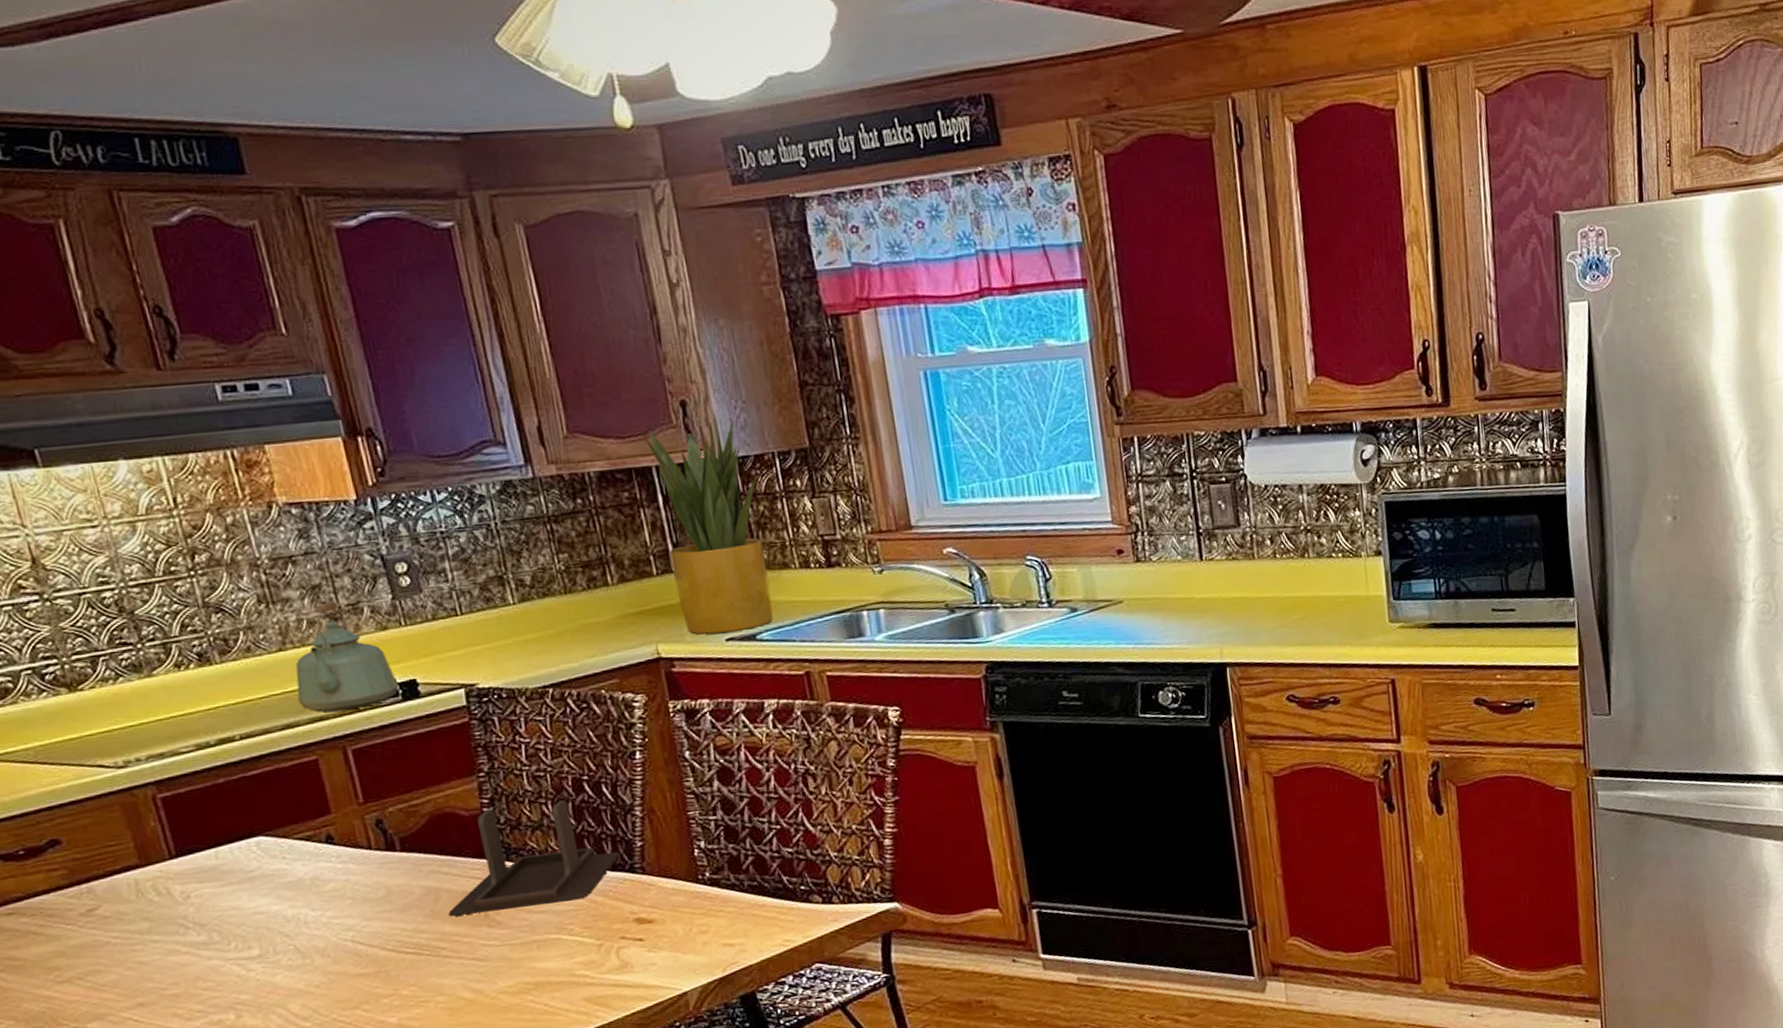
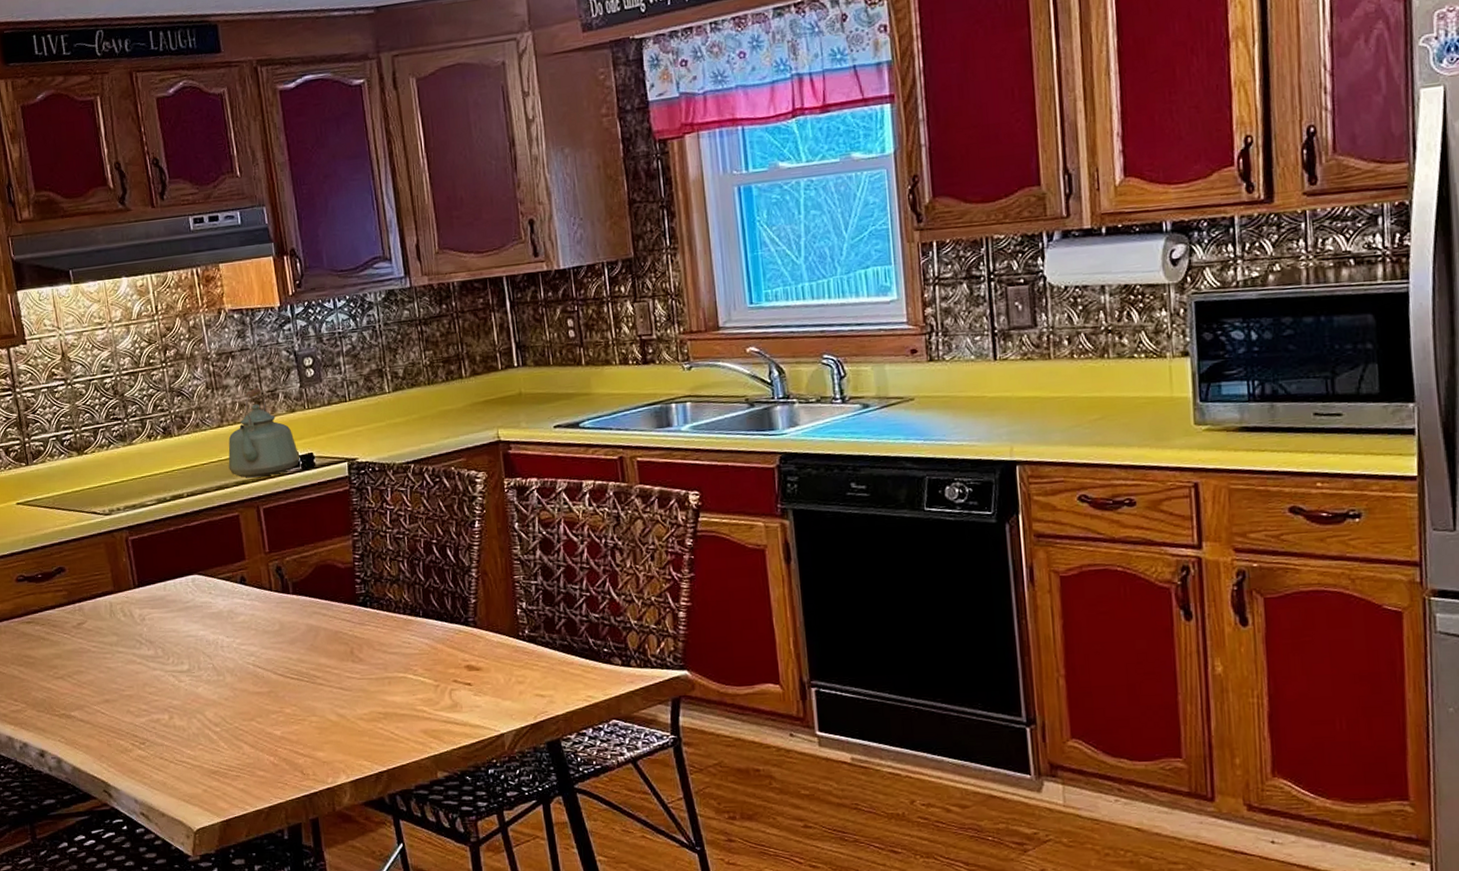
napkin holder: present [448,800,621,917] -> none [324,559,458,651]
planter: present [640,415,773,635] -> none [496,231,594,422]

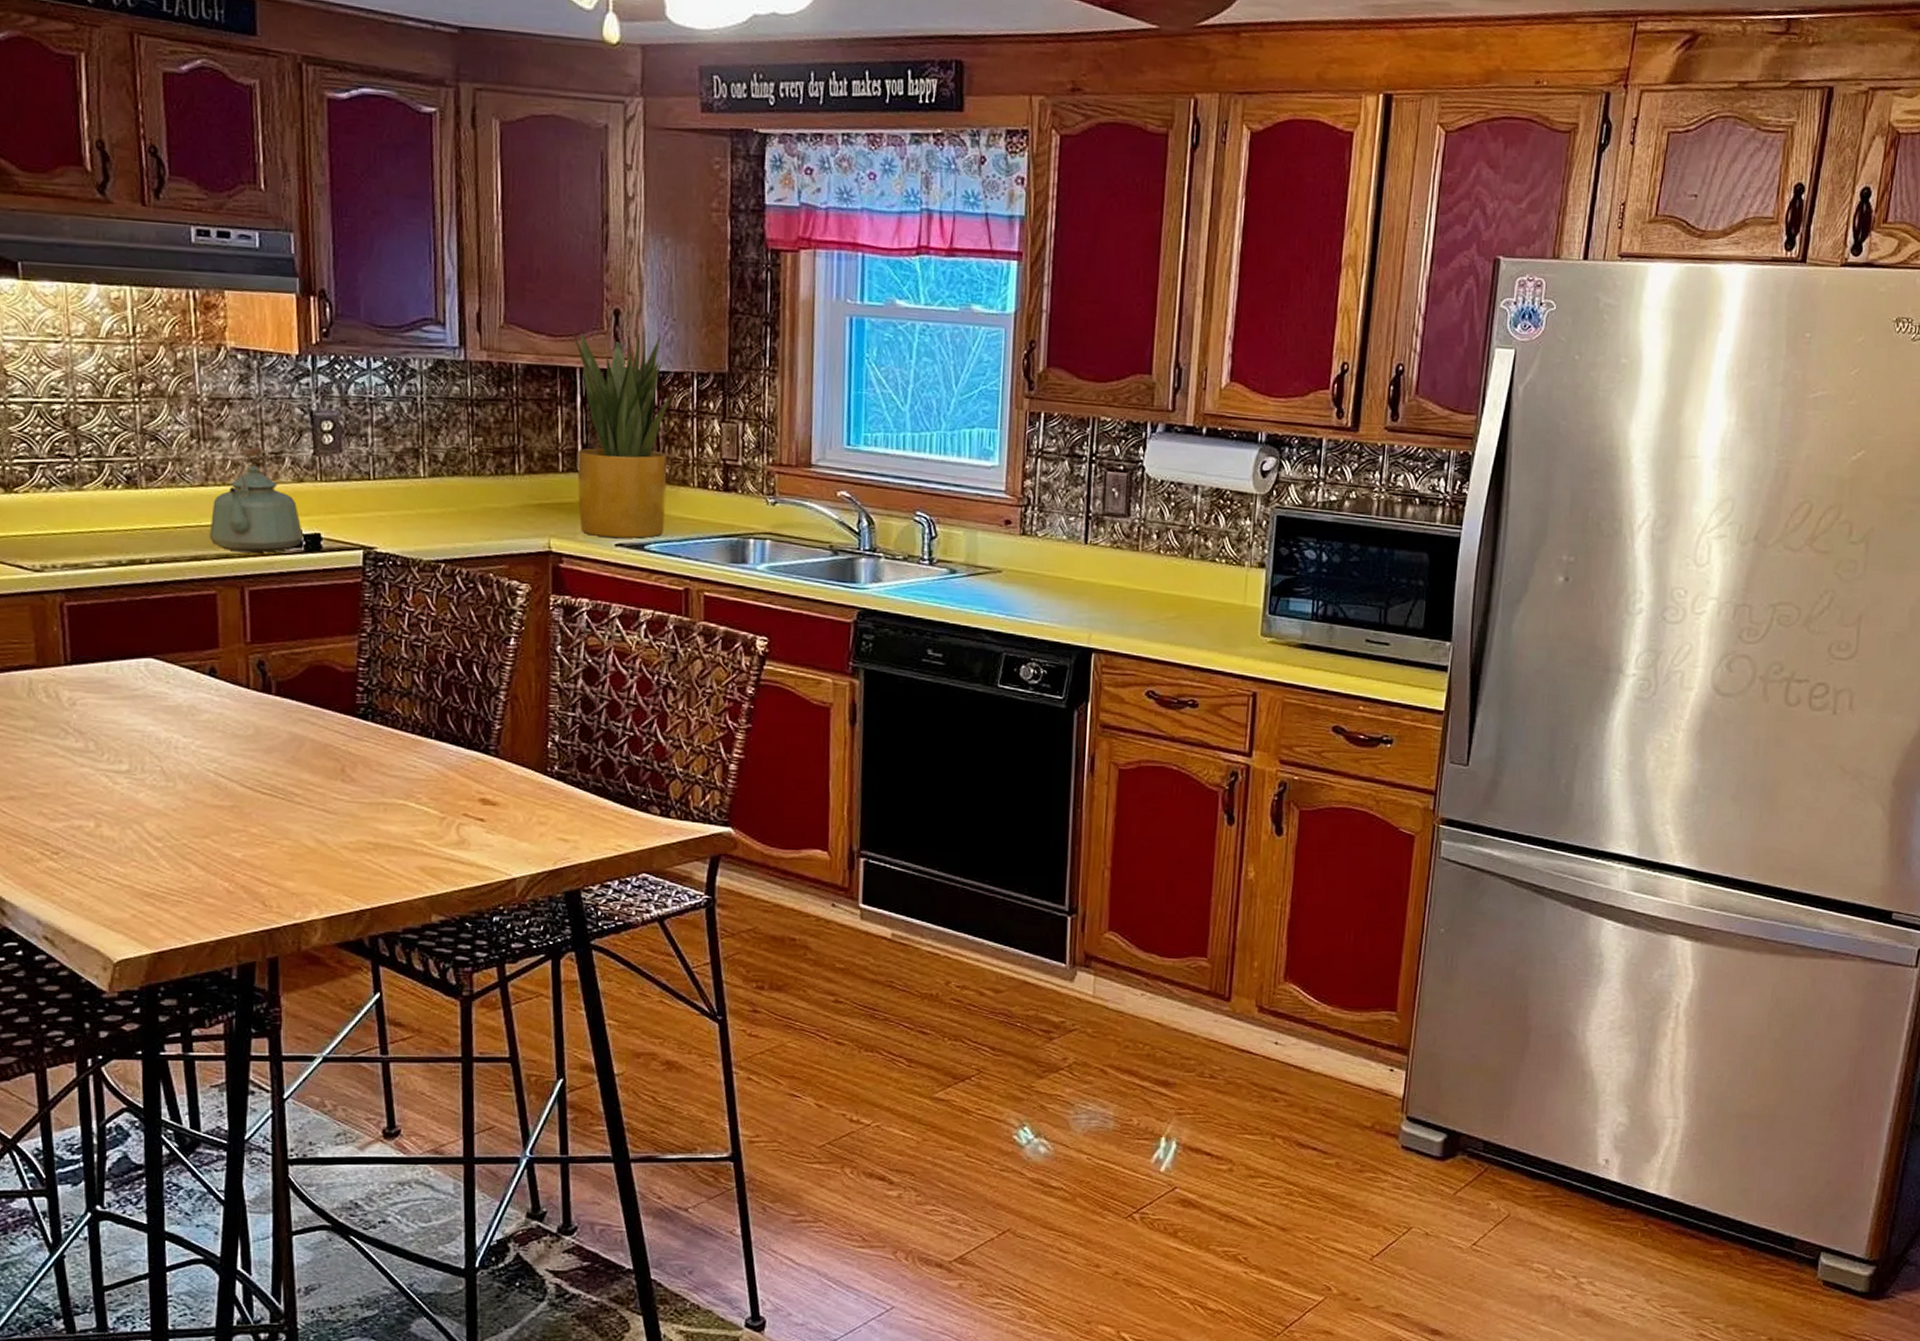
planter: none [496,231,594,422] -> present [572,328,675,539]

